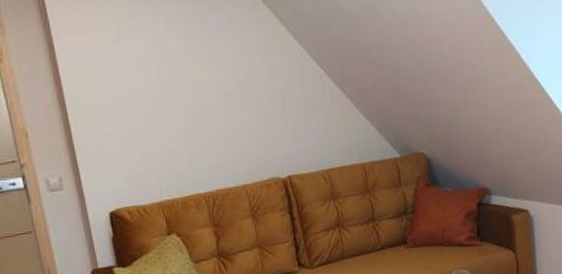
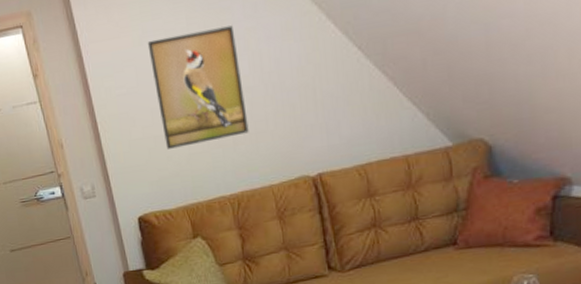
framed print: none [124,34,224,145] -> present [147,25,249,149]

